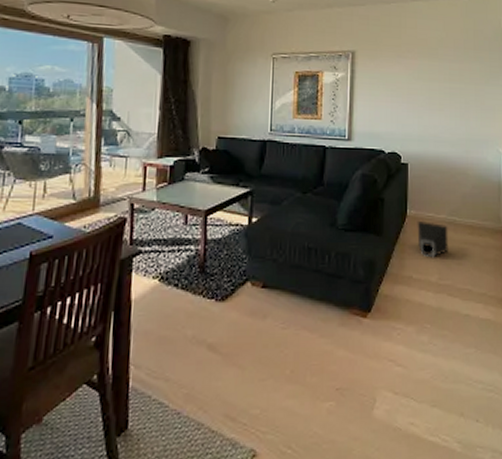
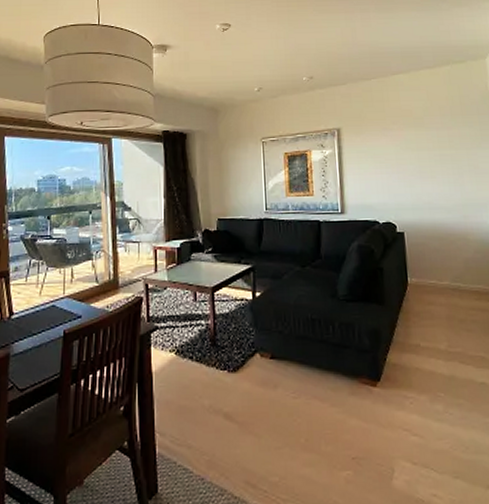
speaker: present [417,220,449,258] -> none [419,287,456,325]

